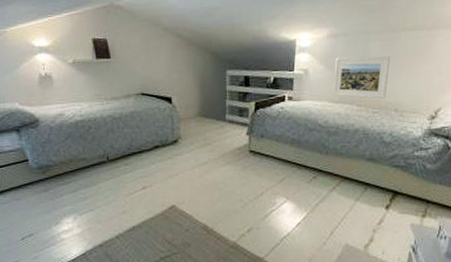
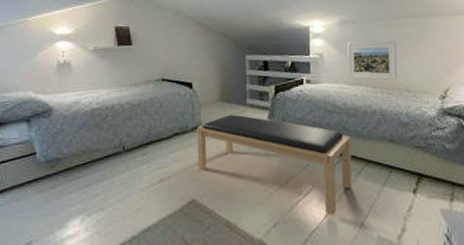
bench: none [176,130,329,225] -> present [197,114,353,216]

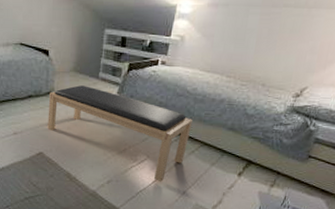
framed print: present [347,40,398,81] -> none [206,27,267,73]

